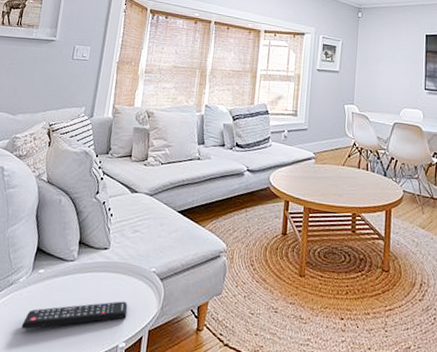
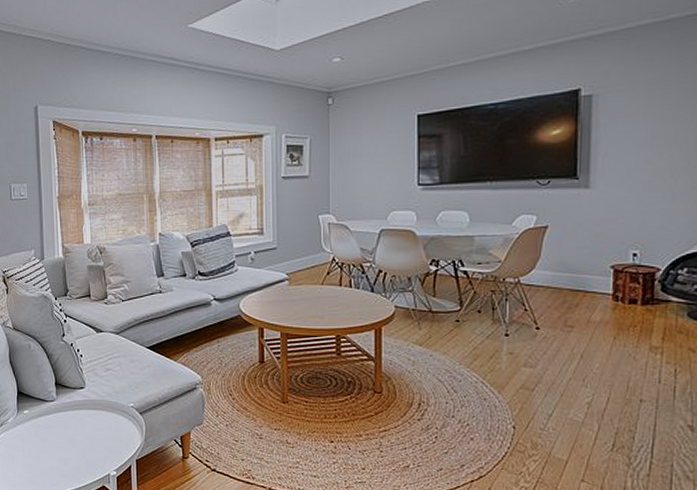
remote control: present [21,301,128,330] -> none [18,435,113,463]

